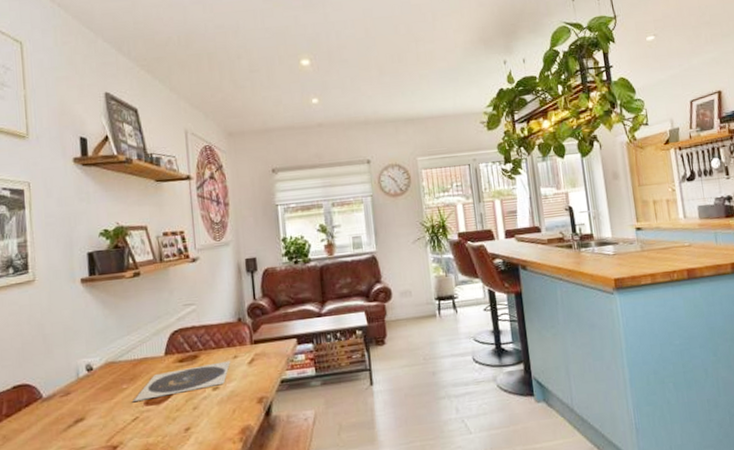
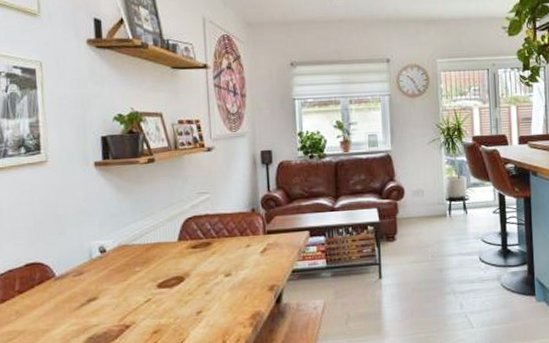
plate: present [132,360,231,401] -> none [145,249,244,284]

